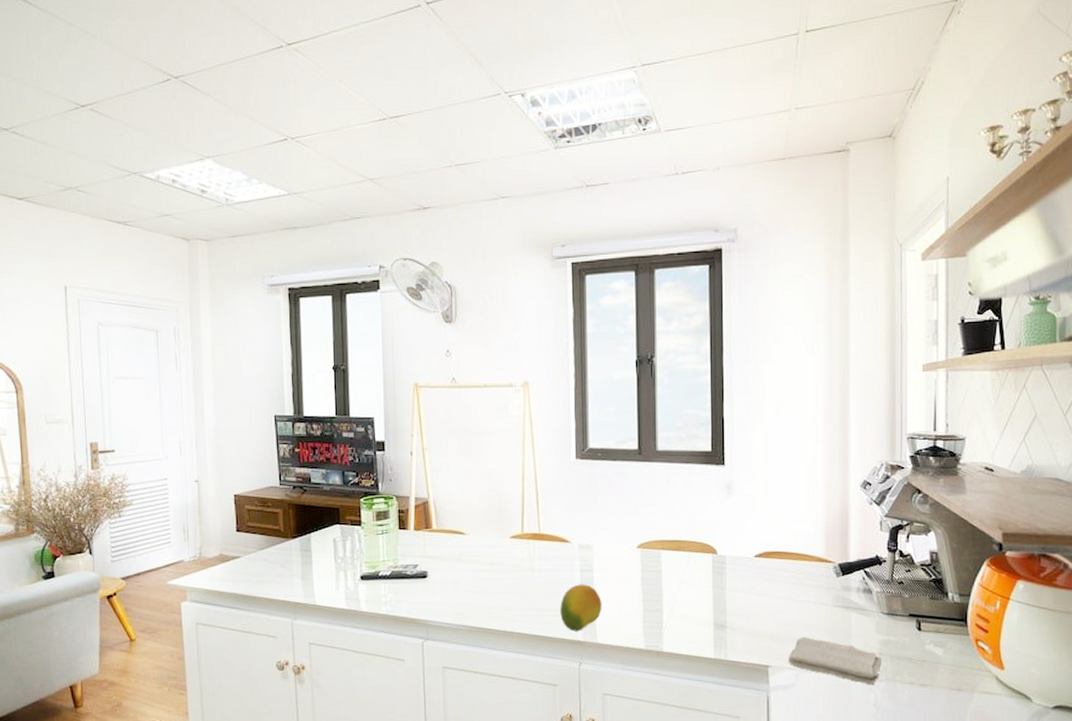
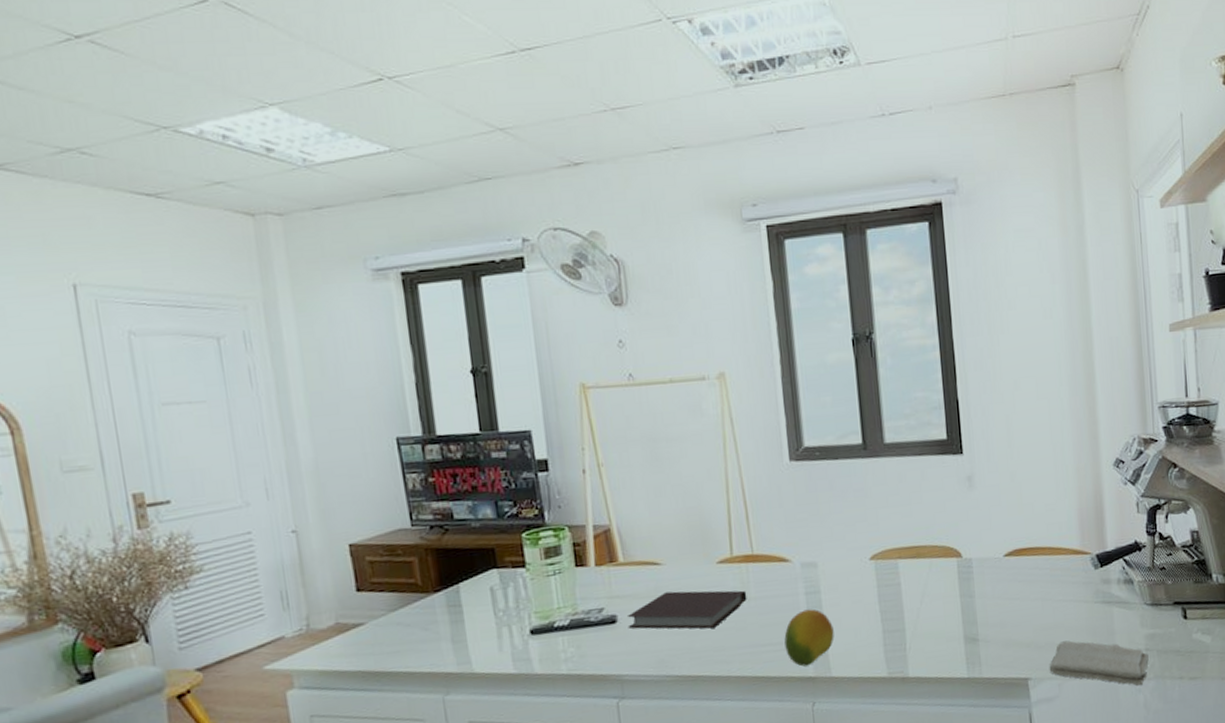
notebook: none [435,557,532,591] -> present [626,590,747,629]

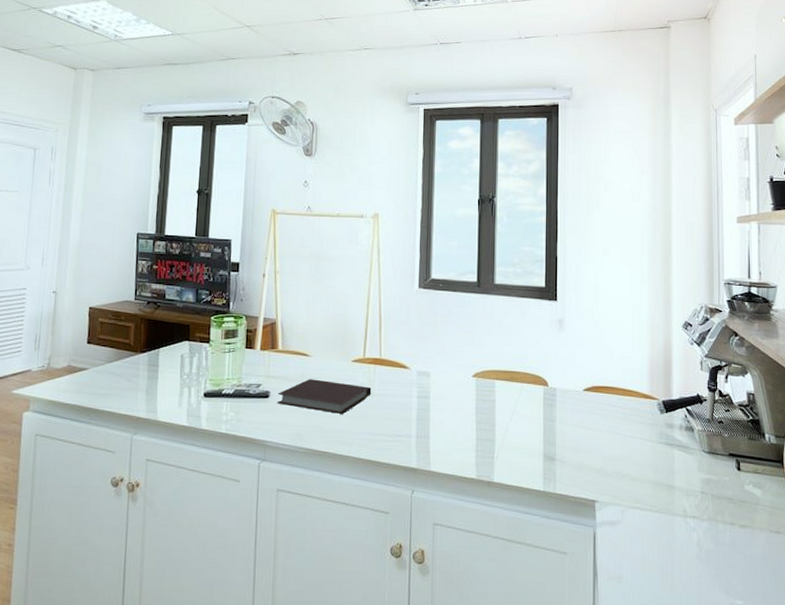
fruit: present [784,609,834,667] -> none [396,410,437,458]
washcloth: present [1049,640,1149,686] -> none [614,473,704,525]

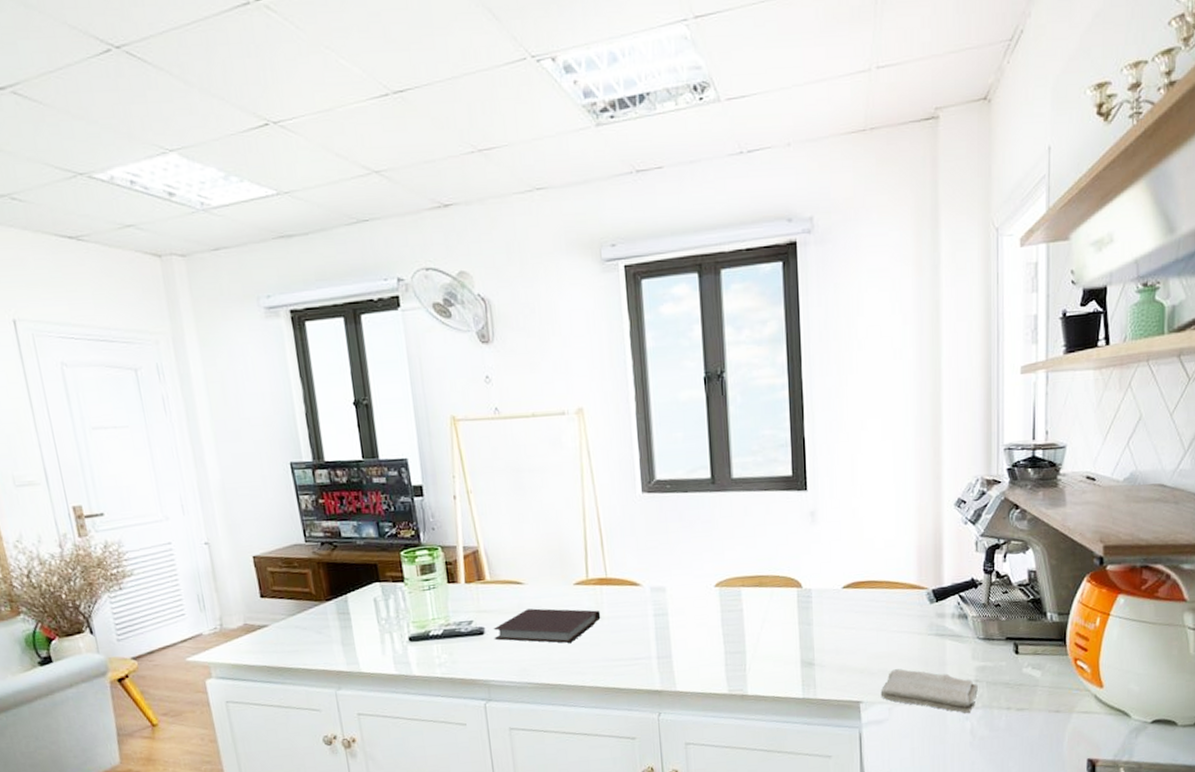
washcloth: none [614,473,704,525] -> present [880,669,978,714]

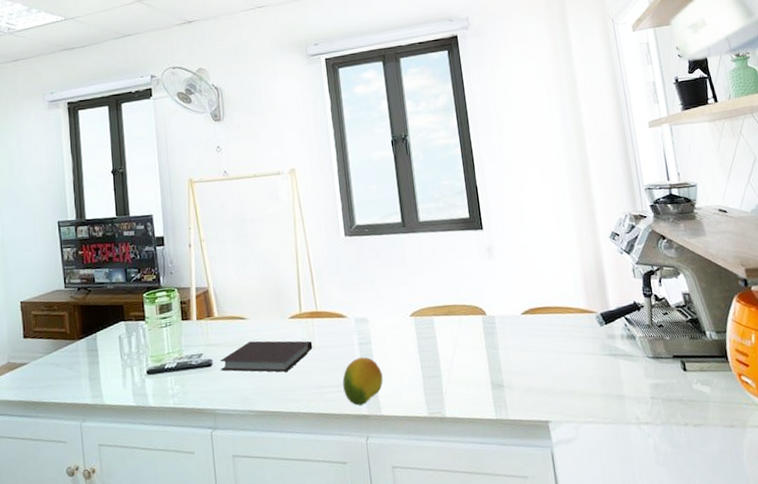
fruit: none [634,629,680,681] -> present [342,357,383,406]
washcloth: present [880,669,978,714] -> none [566,388,655,431]

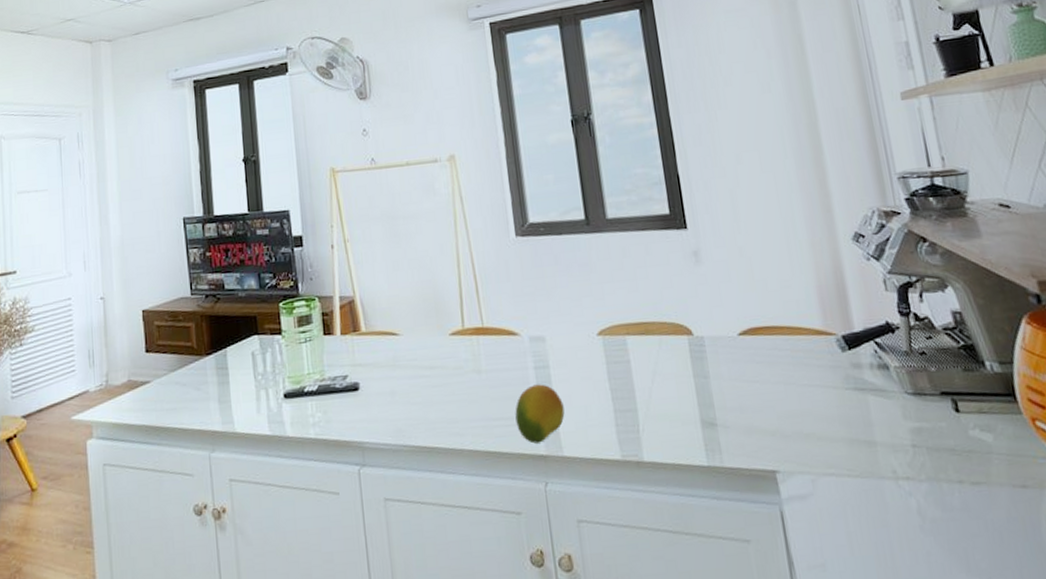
notebook: present [219,340,313,372] -> none [368,361,479,400]

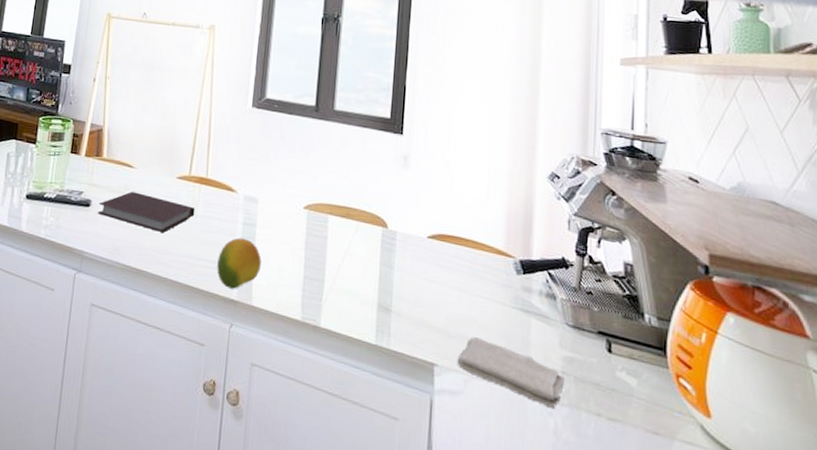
notebook: none [368,361,479,400] -> present [98,191,195,233]
washcloth: none [799,430,918,489] -> present [457,337,564,410]

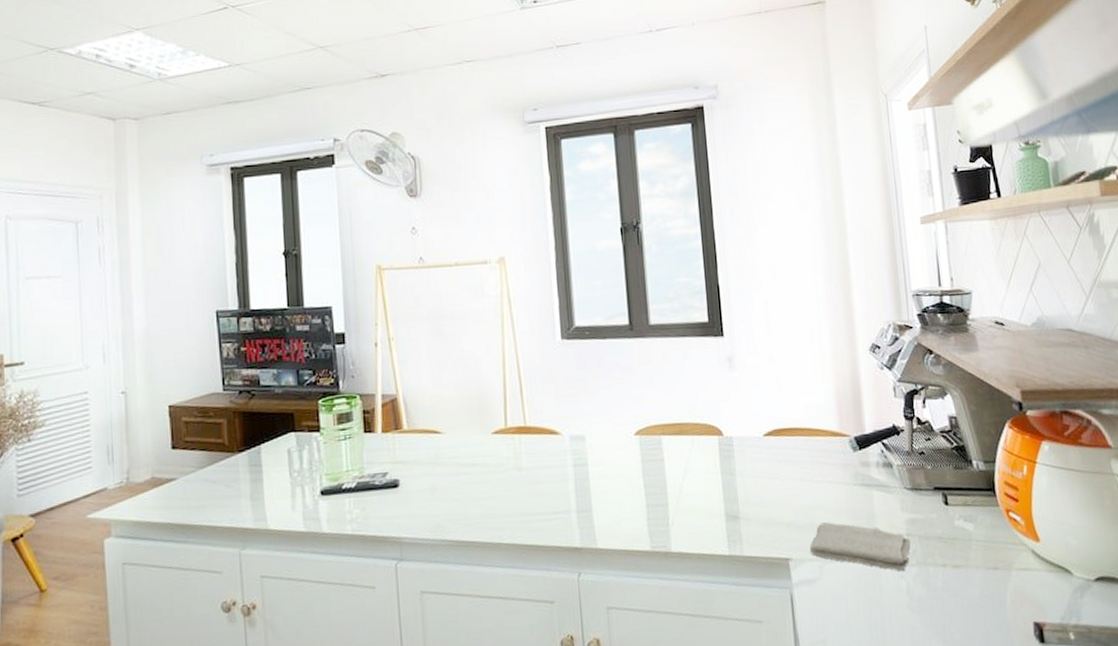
notebook: present [98,191,195,233] -> none [408,459,519,496]
fruit: present [217,237,262,289] -> none [553,481,600,537]

